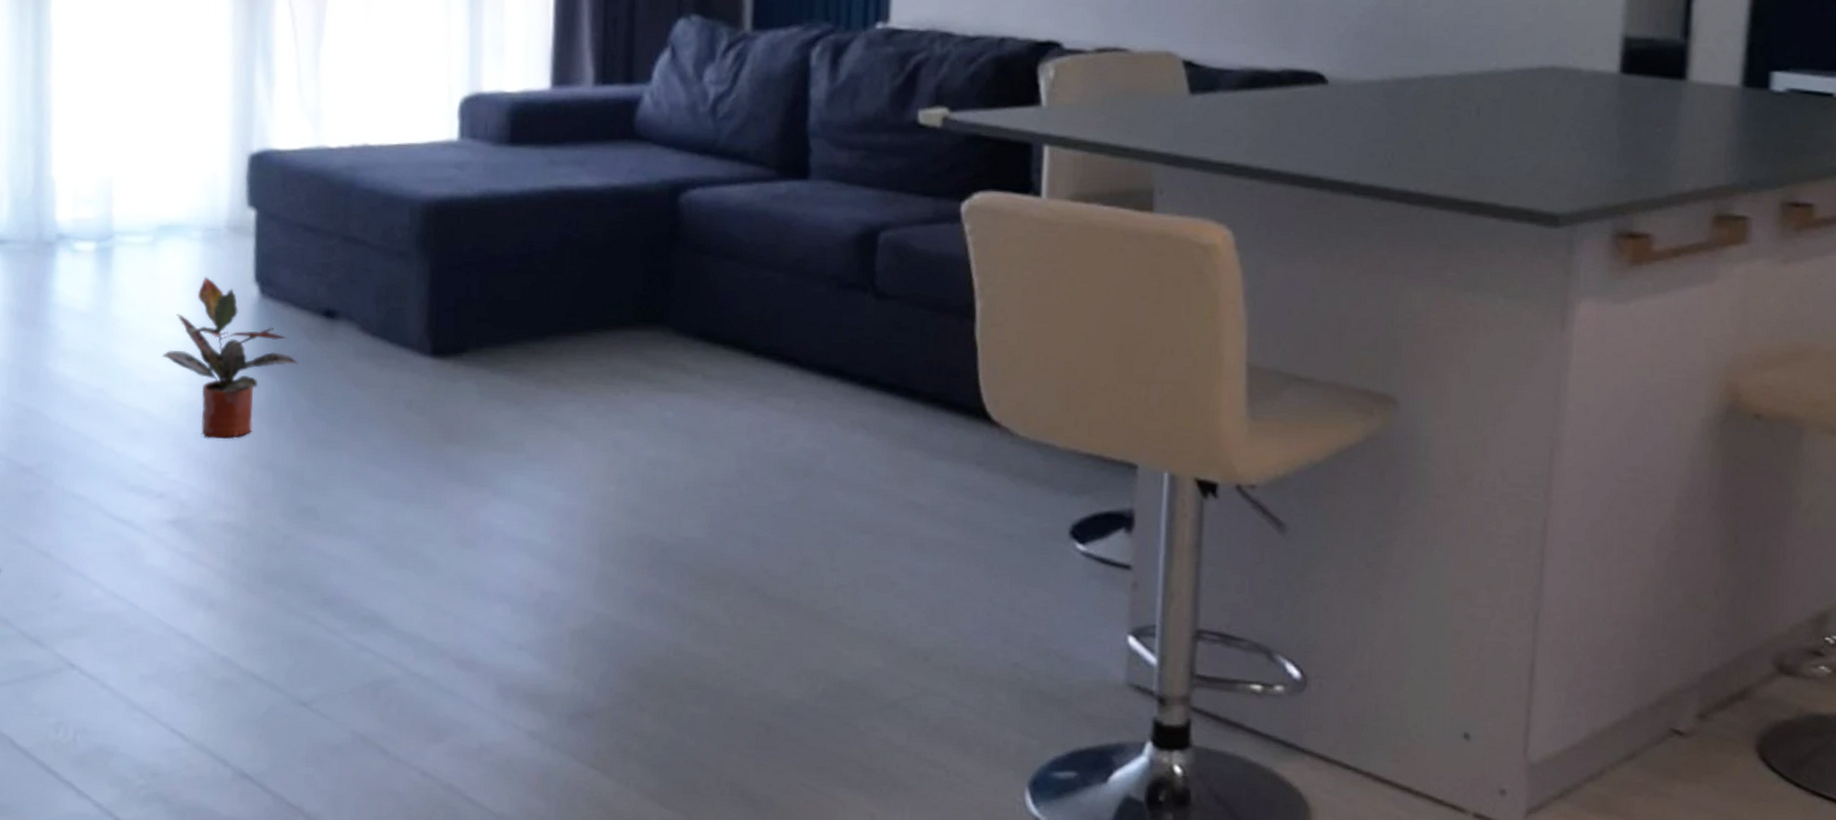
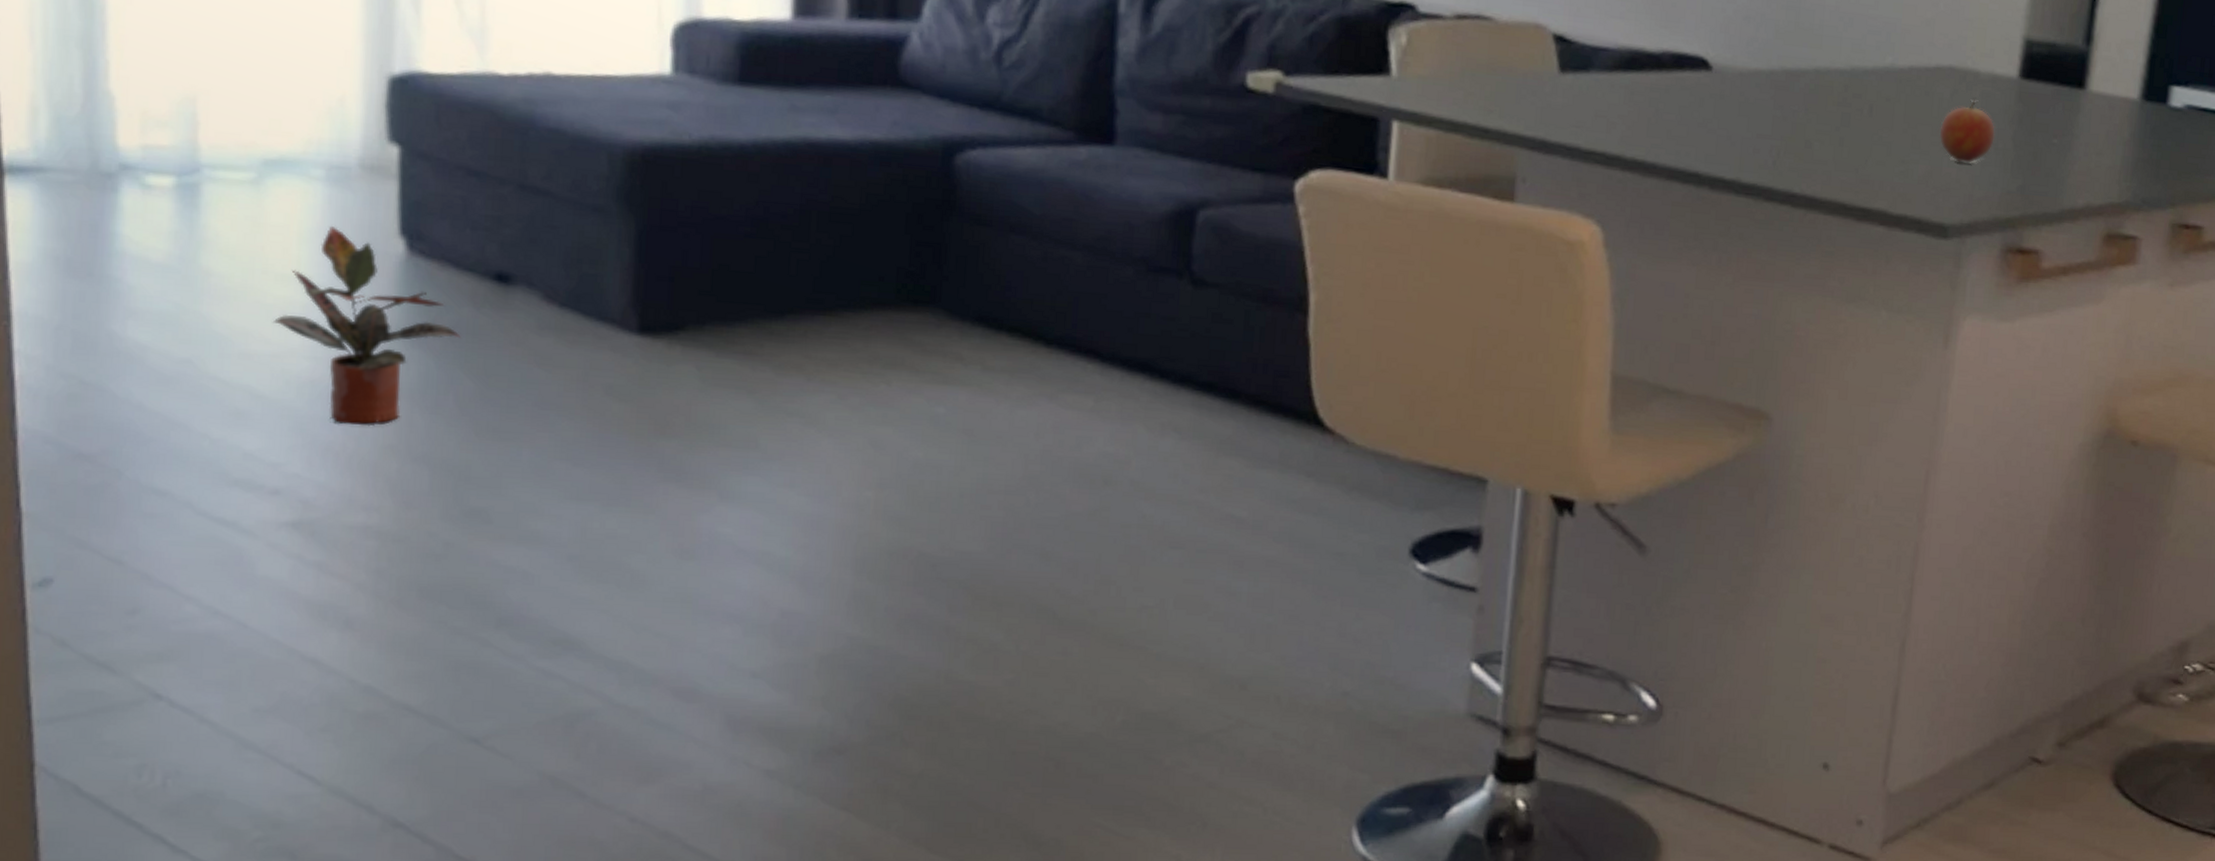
fruit: none [1545,96,1599,156] -> present [1939,100,1995,163]

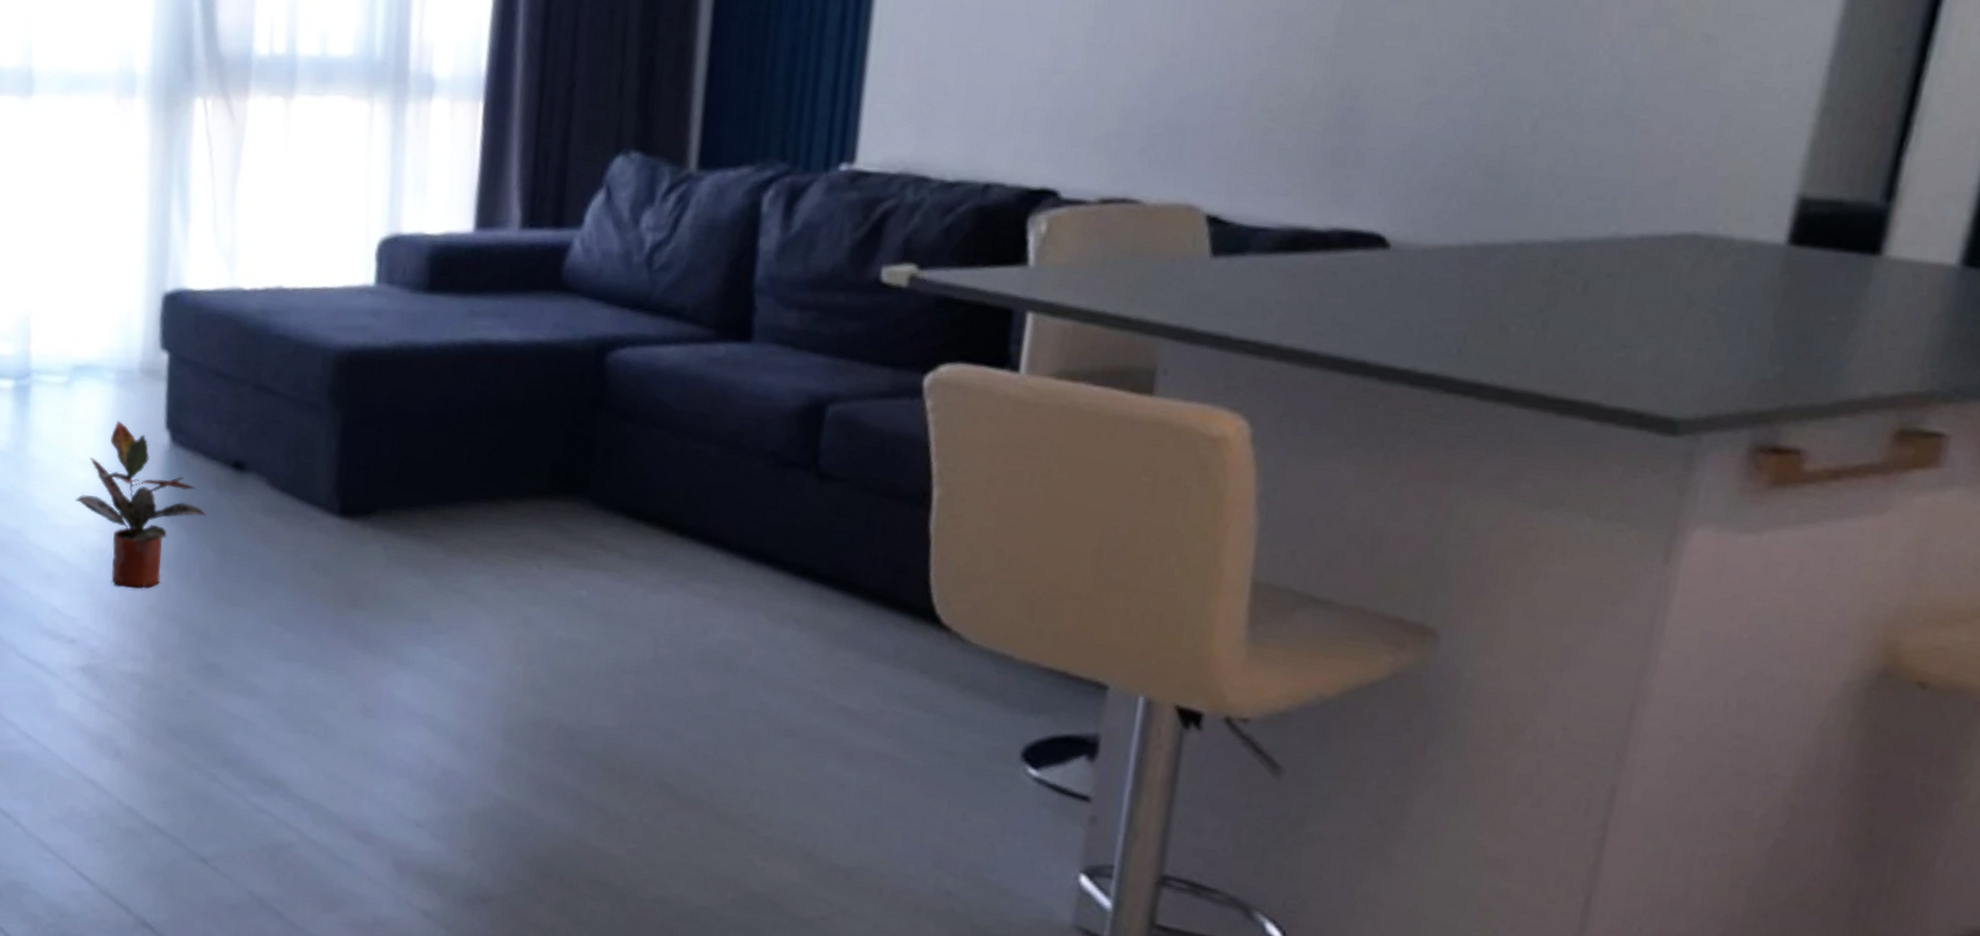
fruit: present [1939,100,1995,163] -> none [1673,272,1751,347]

